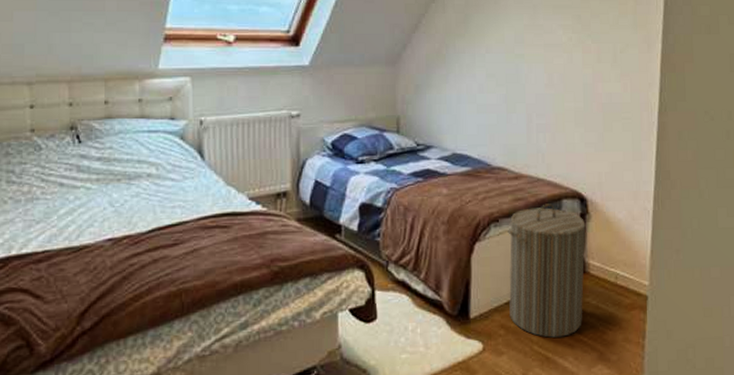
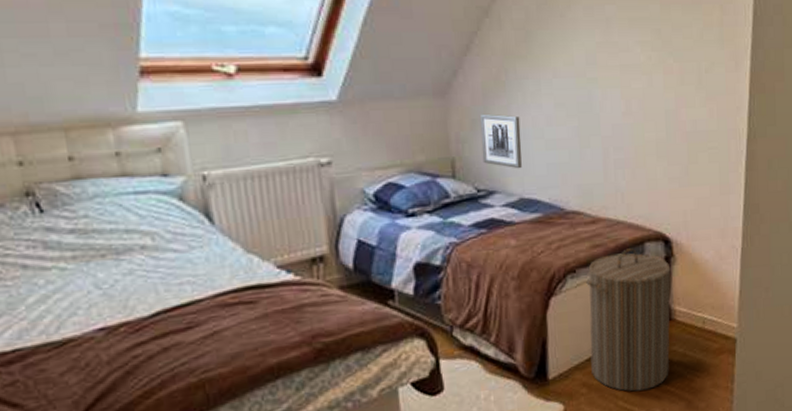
wall art: none [422,80,457,128] -> present [479,113,522,169]

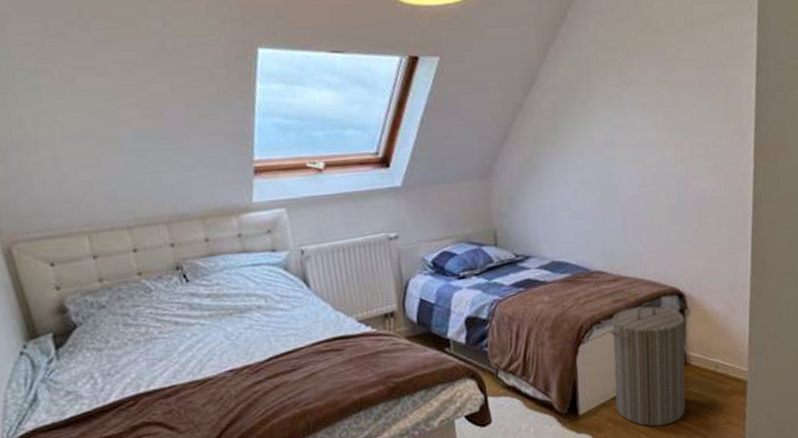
wall art: present [479,113,522,169] -> none [516,191,553,237]

